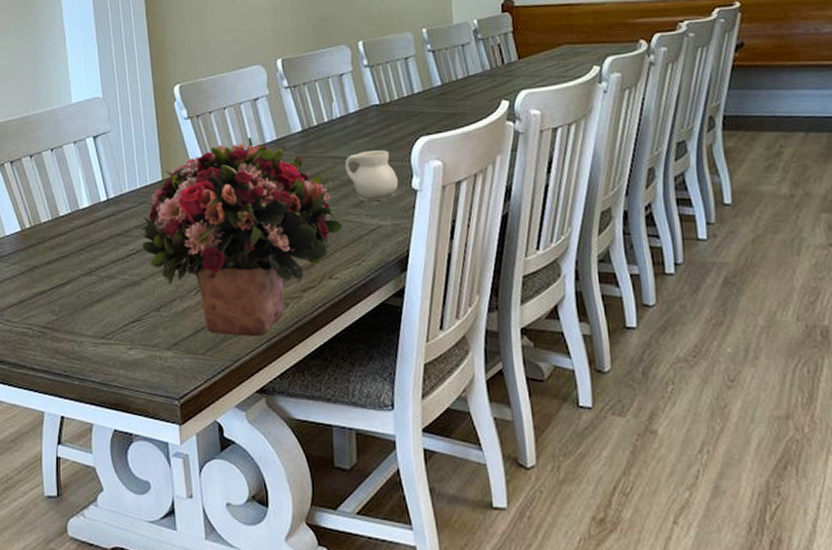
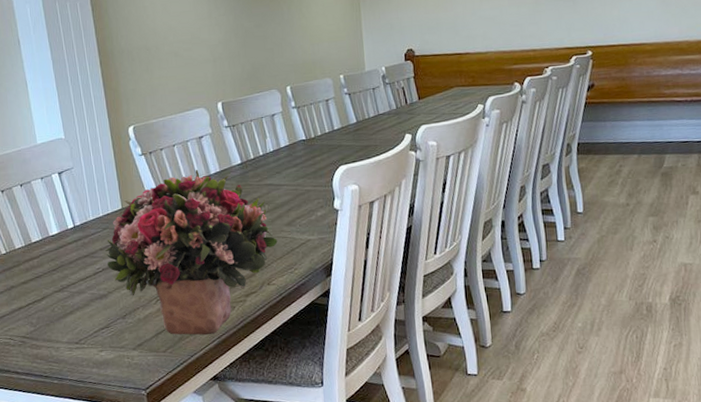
cream pitcher: present [344,150,399,202] -> none [278,177,323,221]

